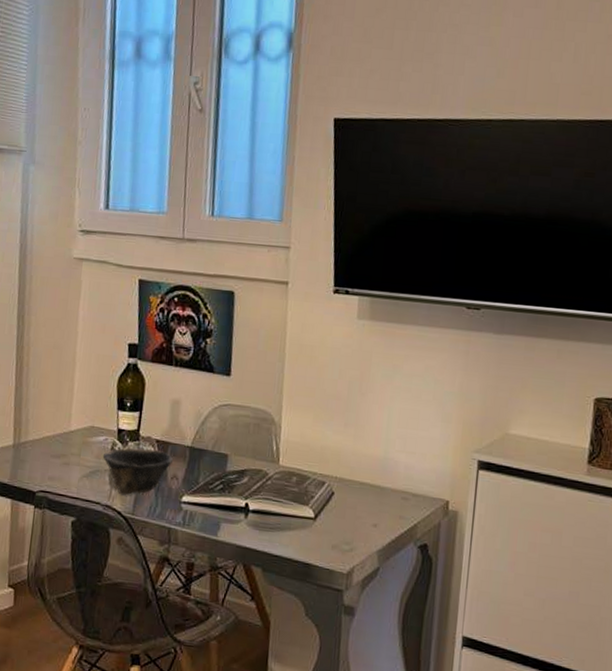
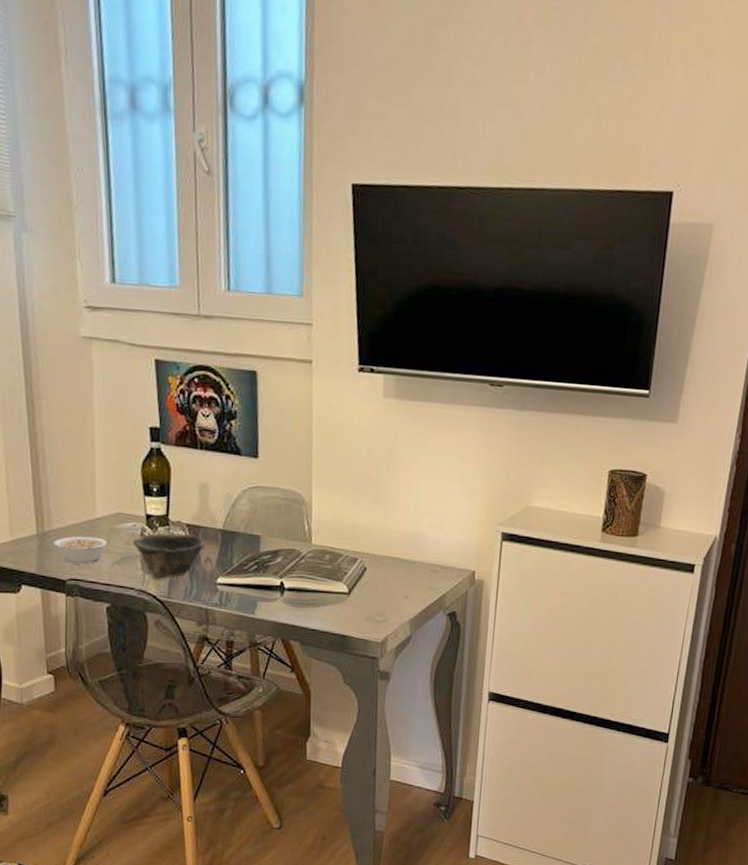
legume: none [28,448,79,477] -> present [54,536,107,565]

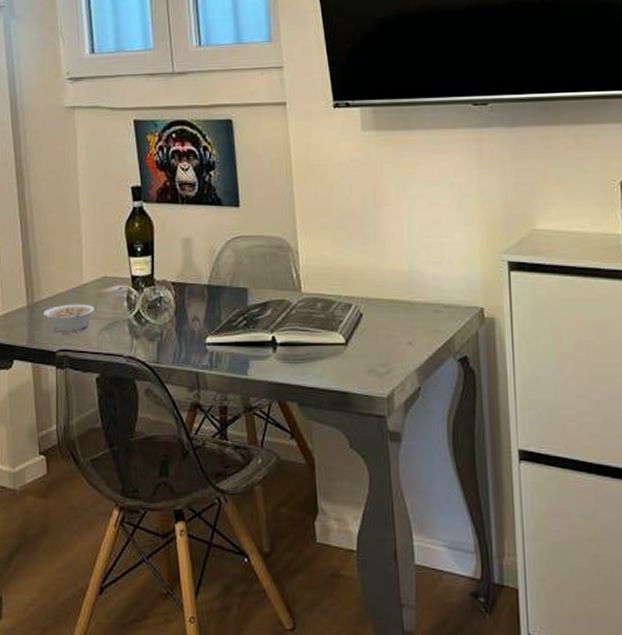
bowl: present [132,533,205,580] -> none [119,292,191,344]

